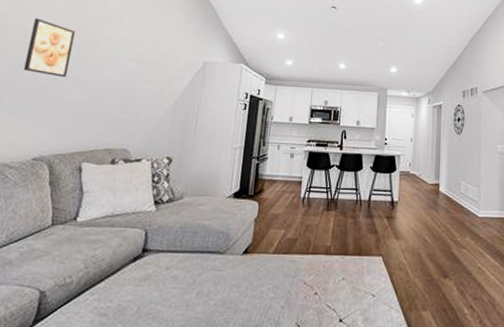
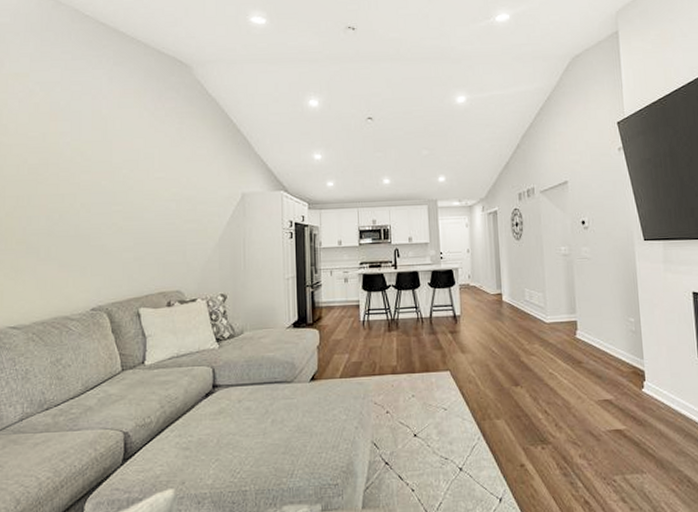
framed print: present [23,18,76,78] -> none [64,167,108,226]

